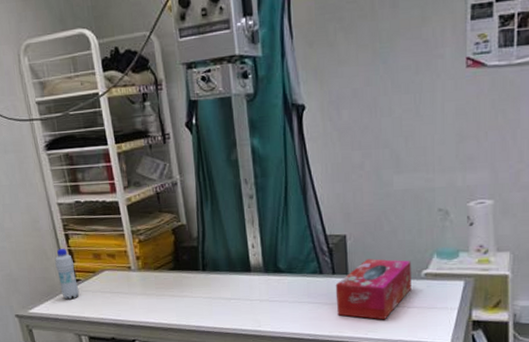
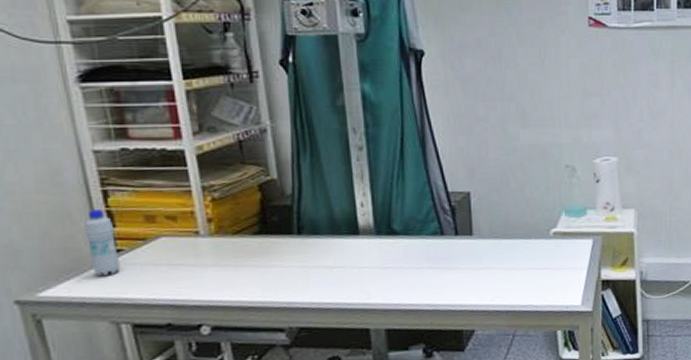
tissue box: present [335,259,412,320] -> none [458,217,540,284]

